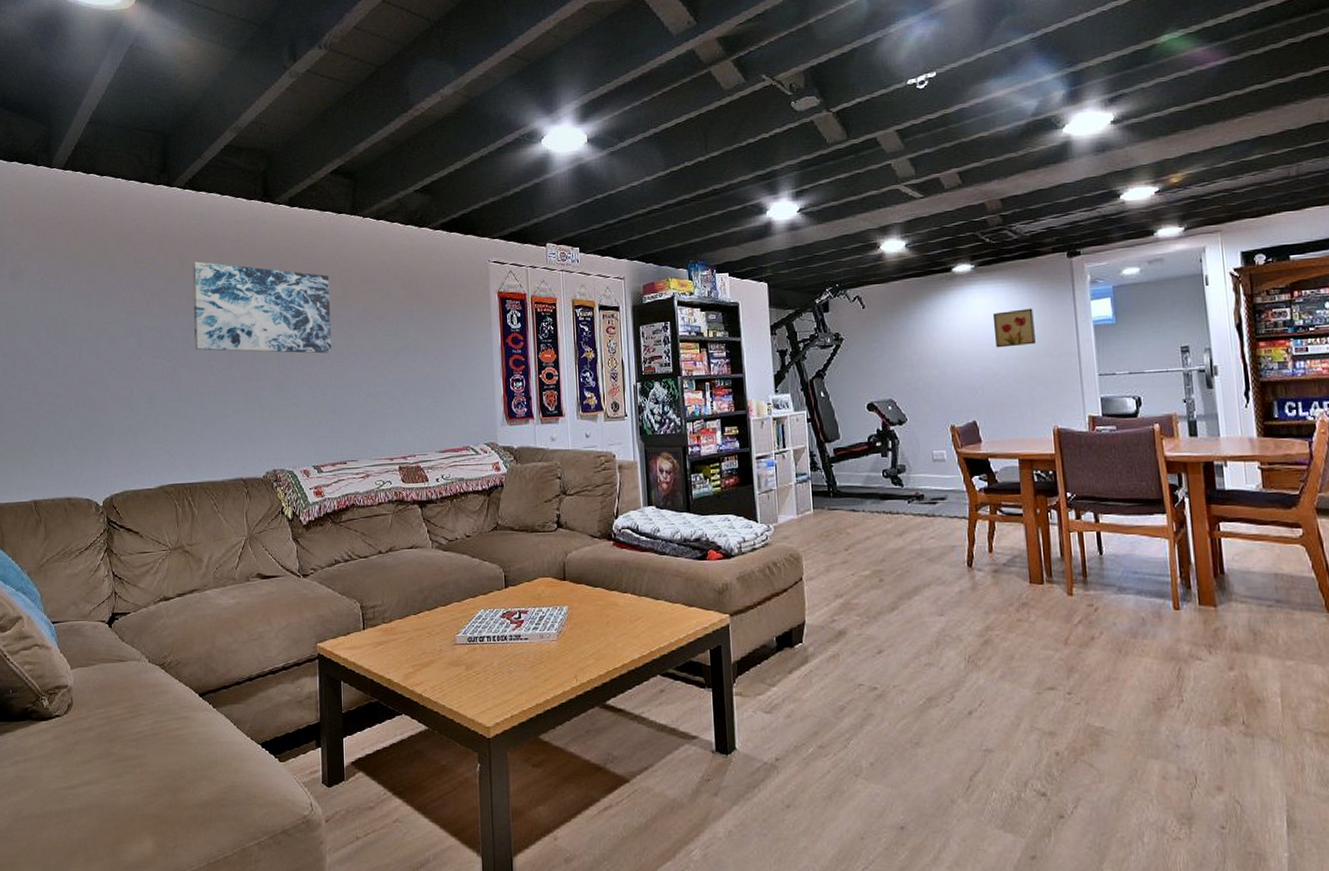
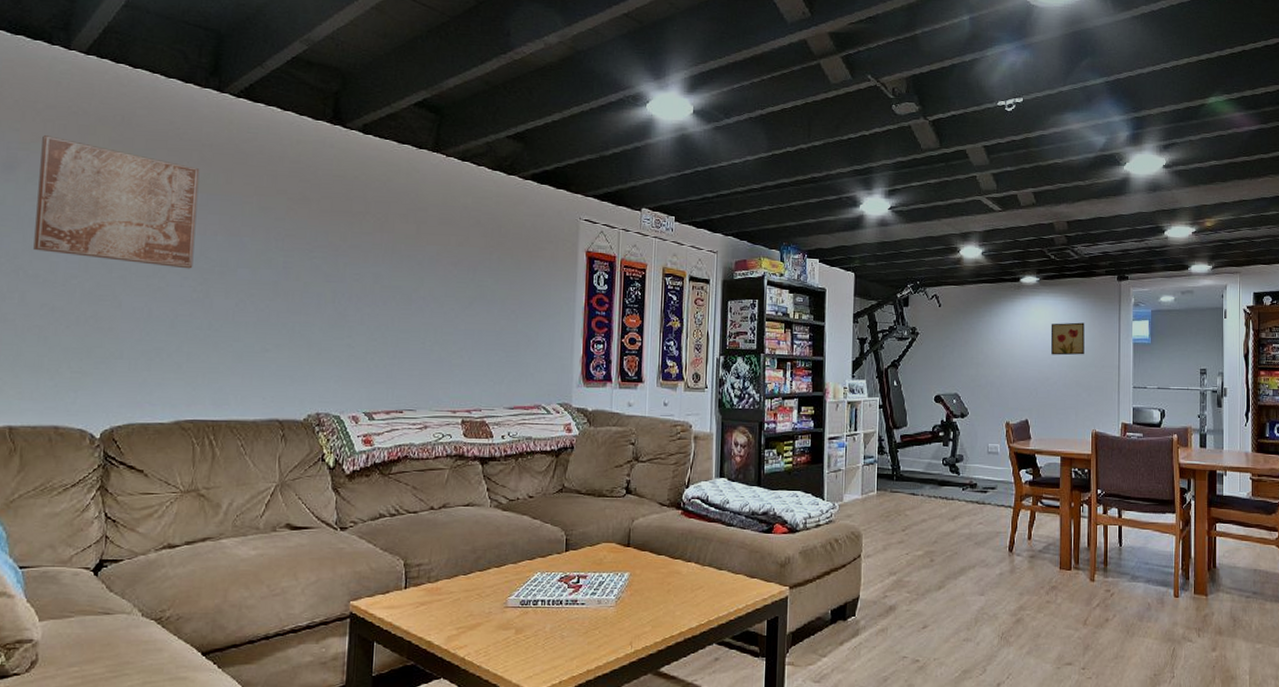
wall art: none [38,245,162,349] -> present [33,135,200,269]
wall art: present [192,261,332,354] -> none [233,178,402,294]

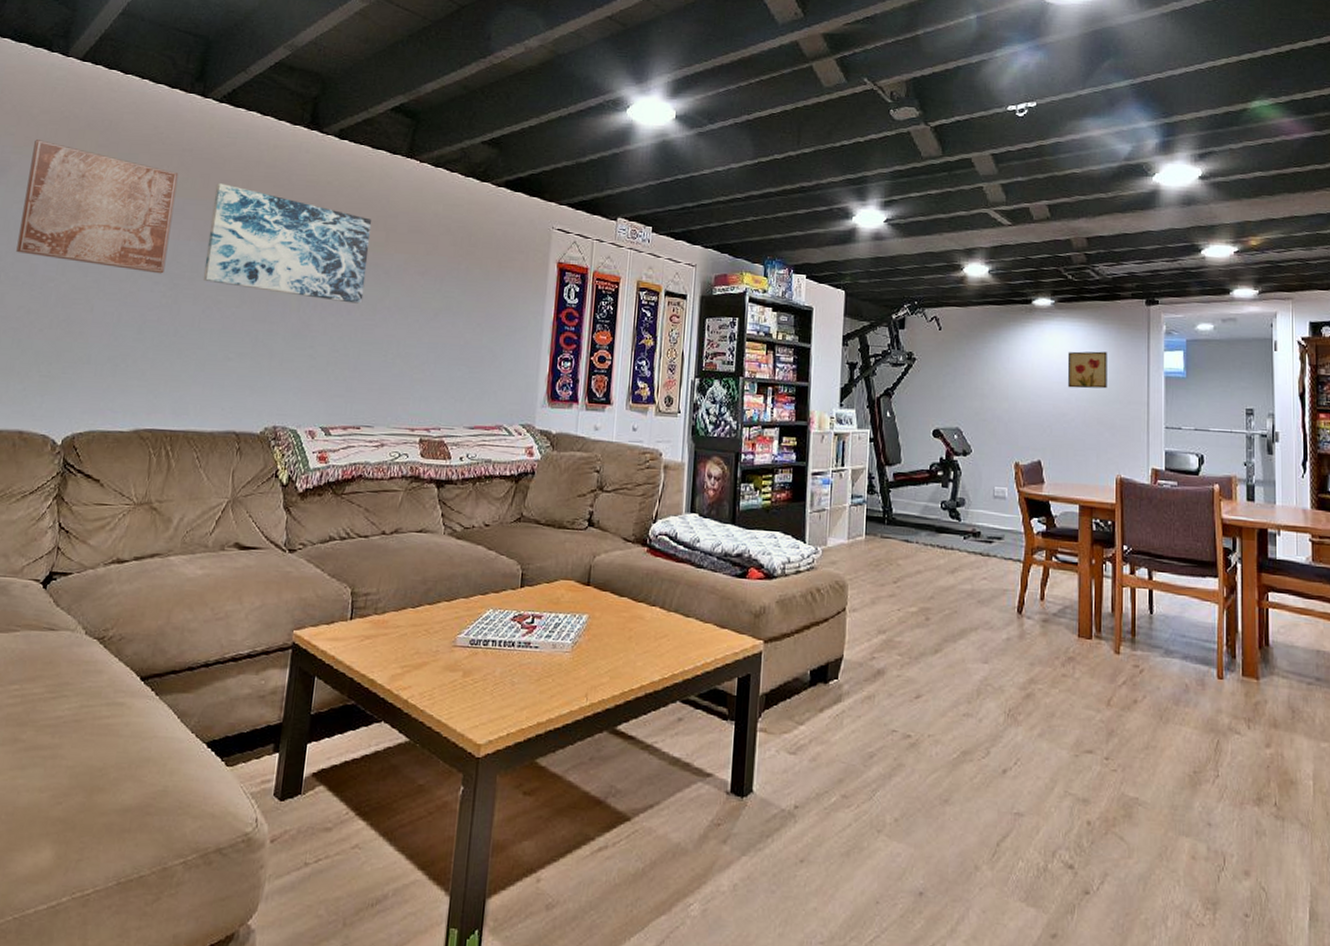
wall art: none [233,178,402,294] -> present [203,183,372,304]

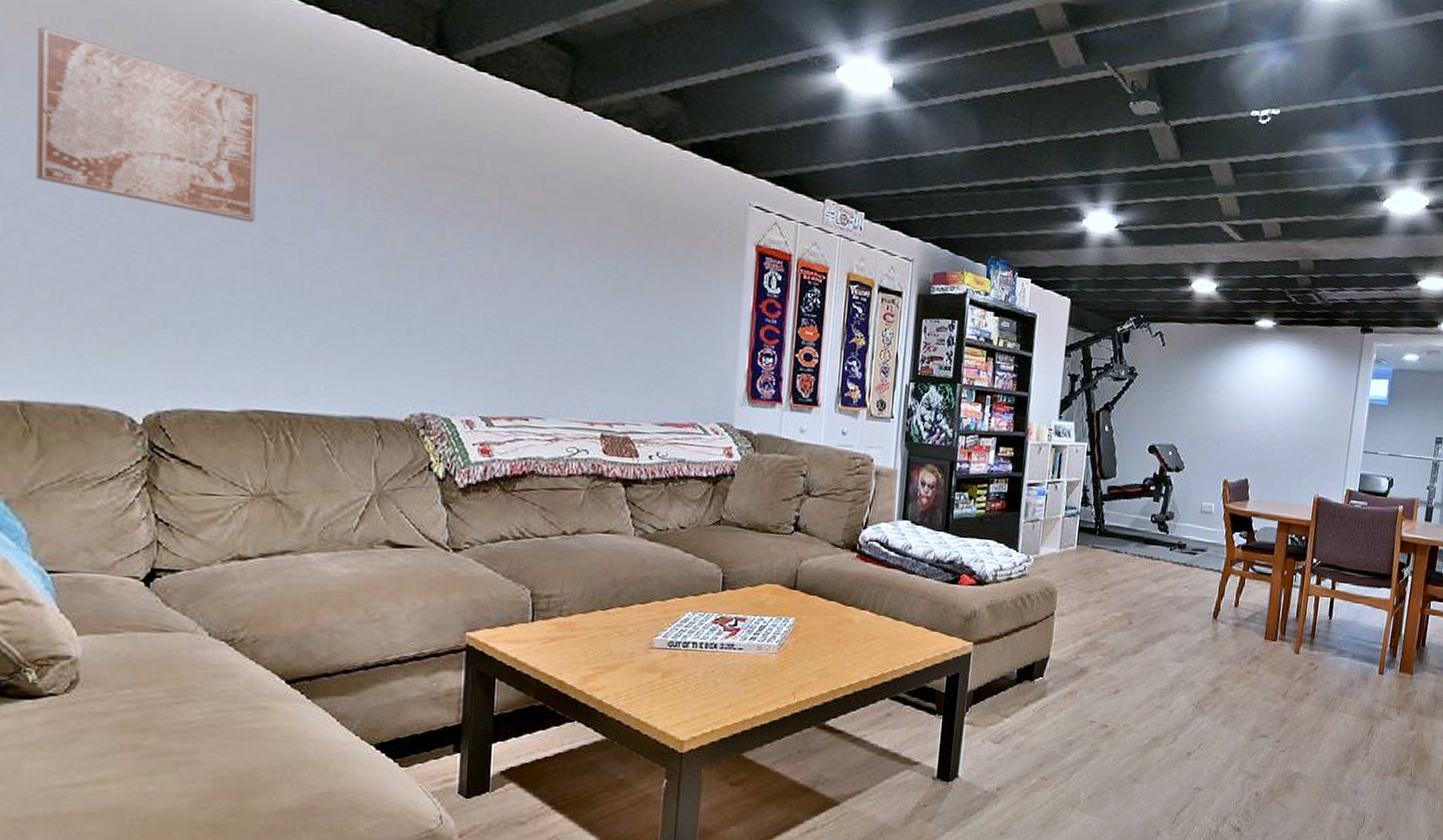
wall art: present [203,183,372,304] -> none [309,112,527,277]
wall art: present [1067,351,1107,389] -> none [1280,374,1320,413]

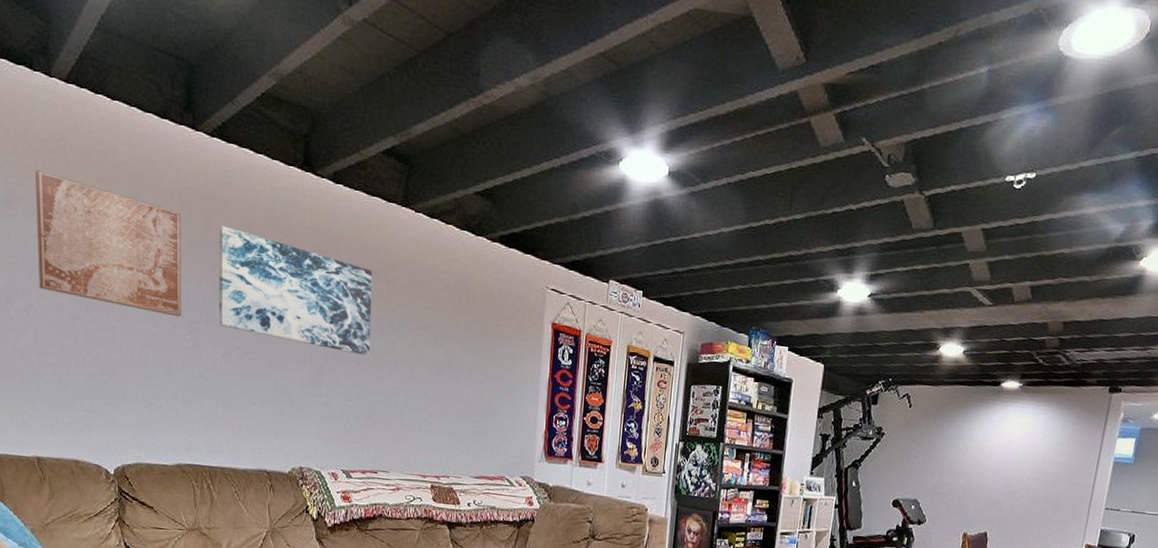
wall art: none [309,112,527,277] -> present [218,225,373,356]

